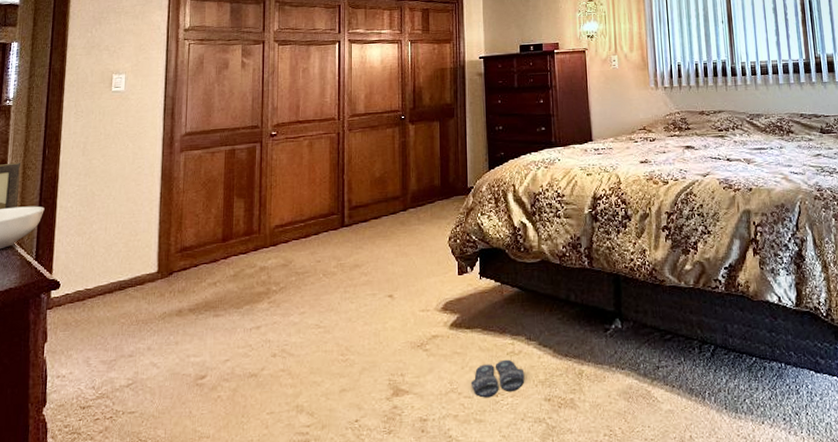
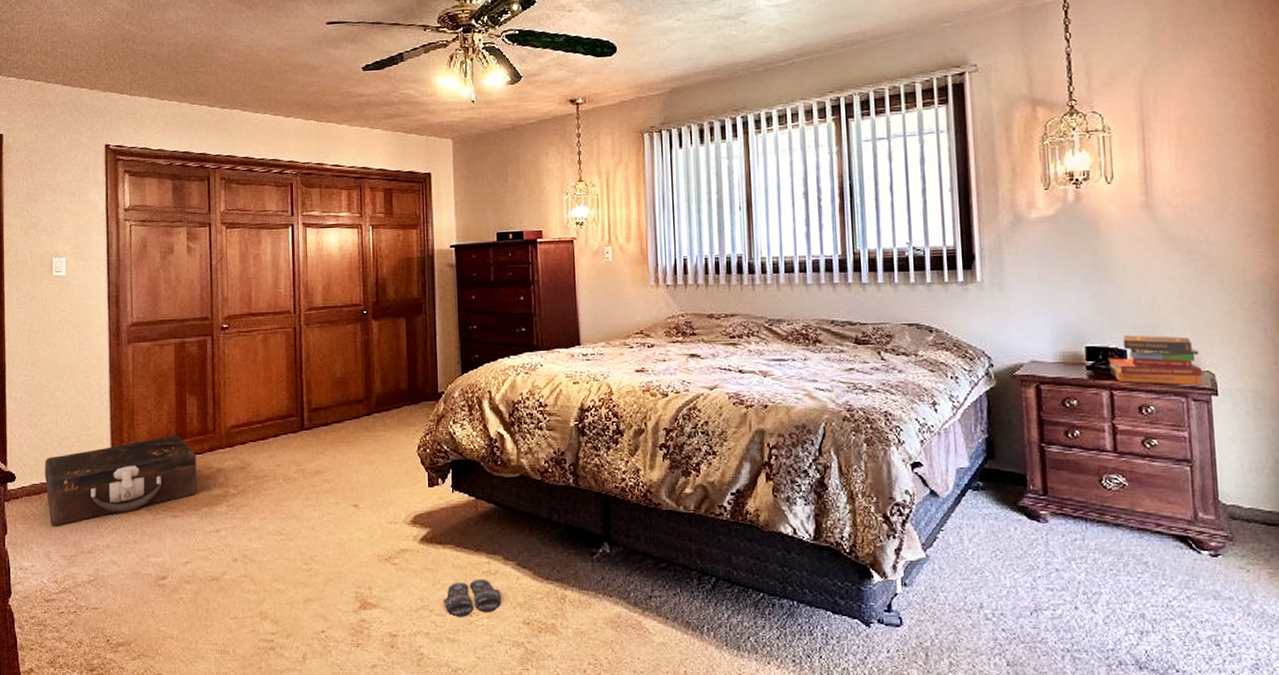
suitcase: none [89,237,241,332] -> present [44,435,197,526]

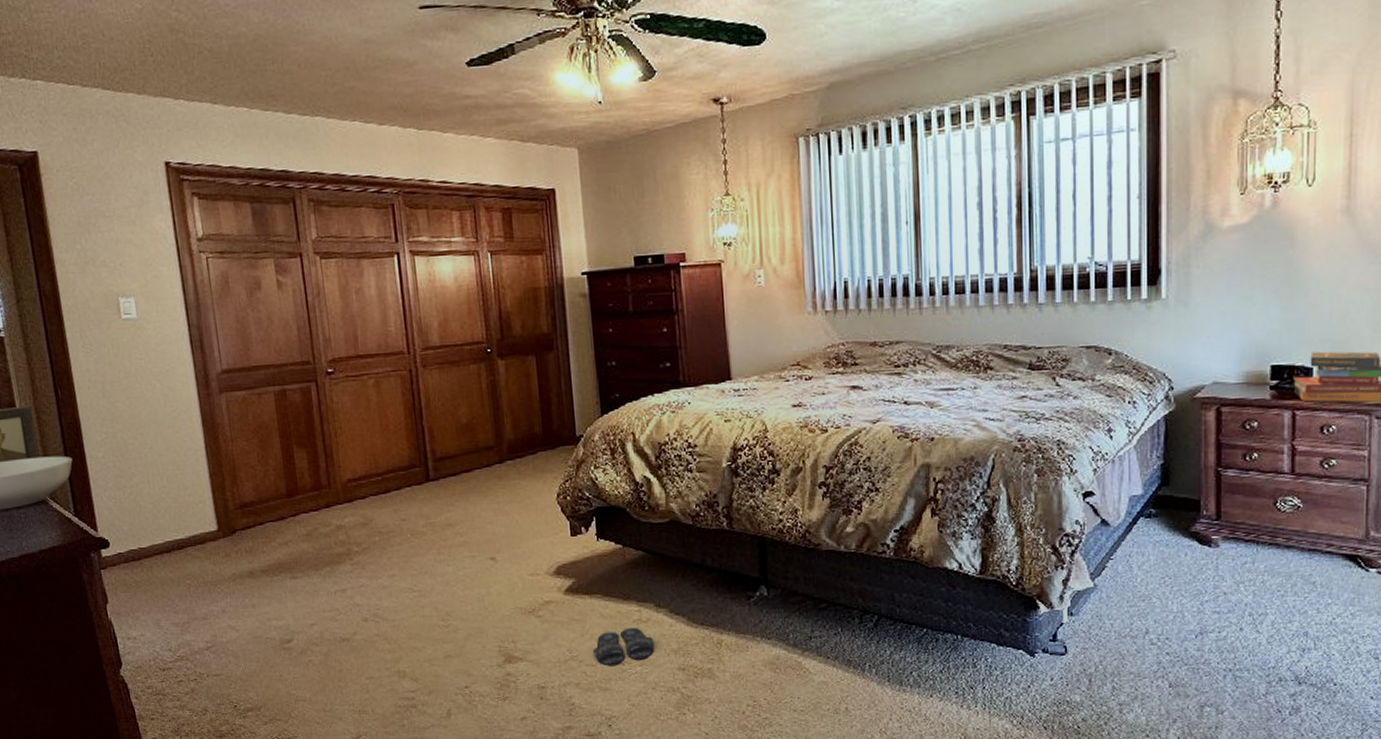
suitcase: present [44,435,197,526] -> none [140,492,317,593]

